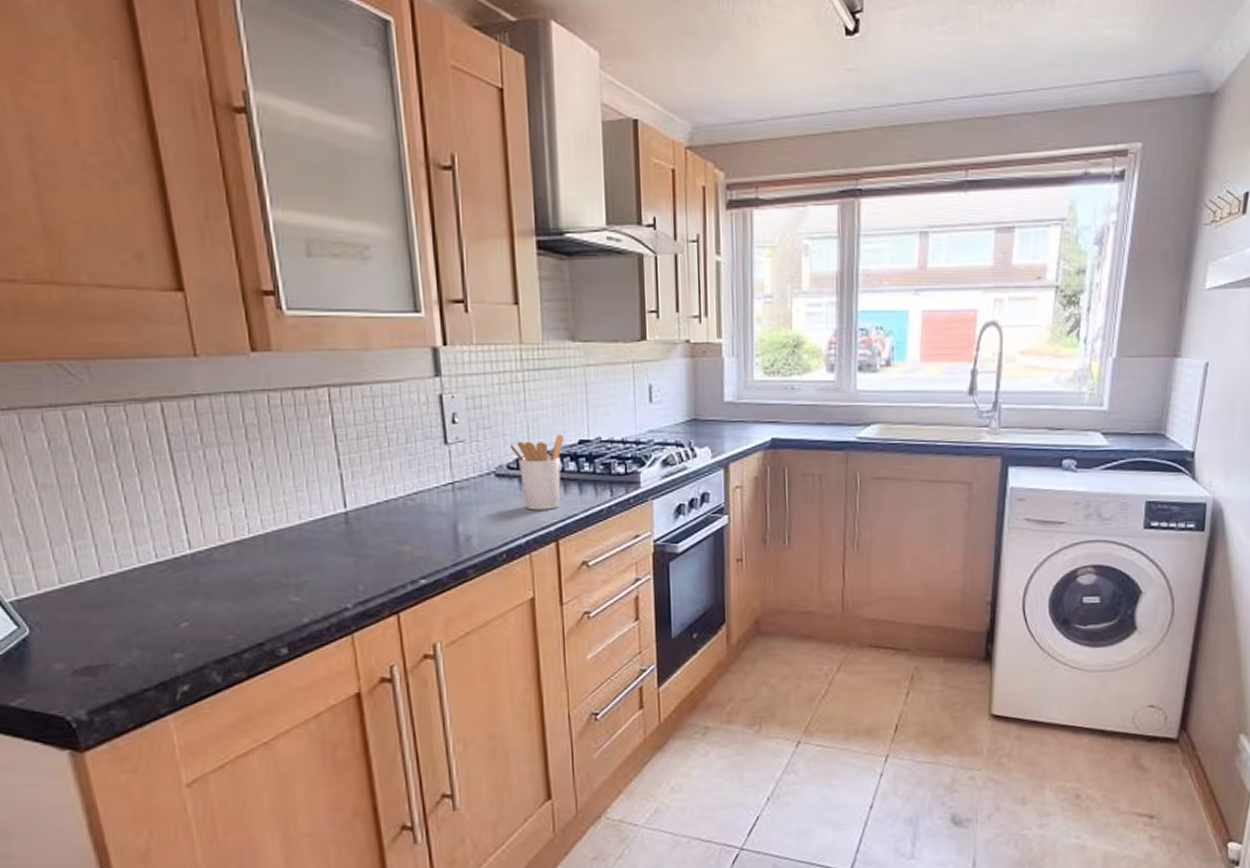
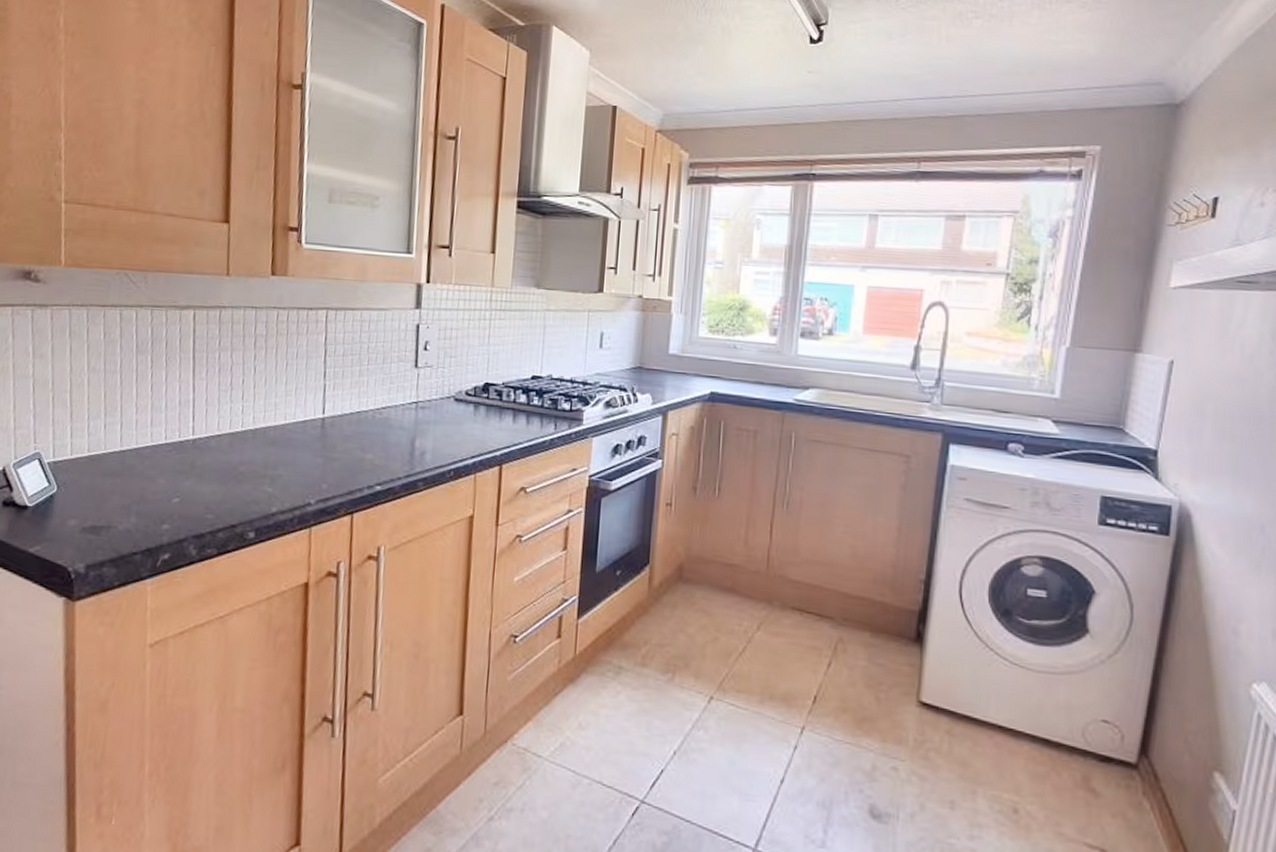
utensil holder: present [509,434,563,510] -> none [470,368,518,436]

